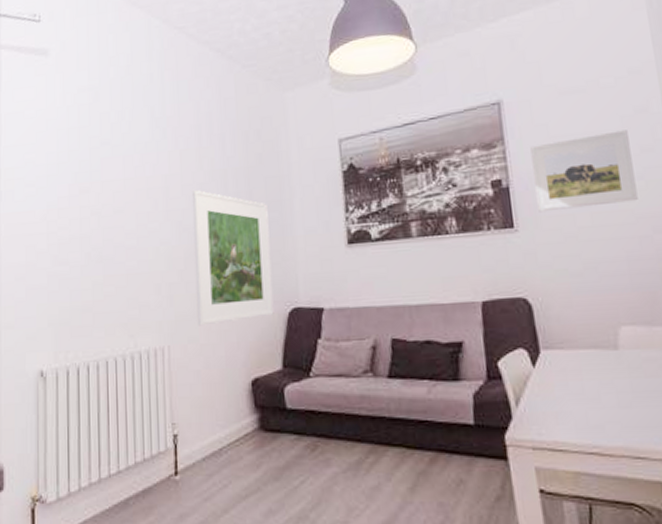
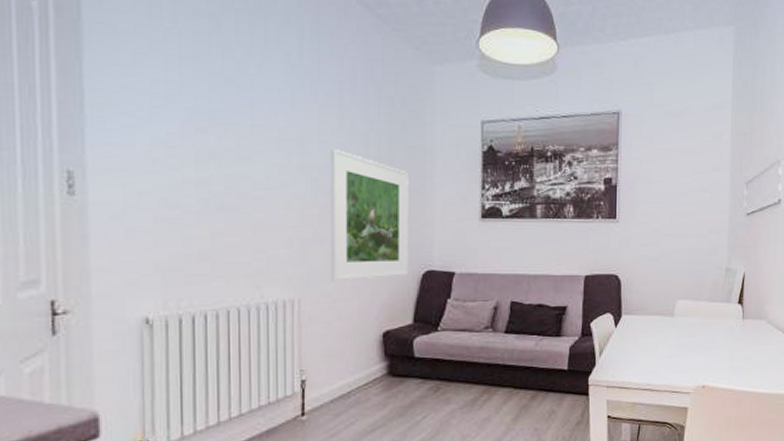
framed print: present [530,130,638,213] -> none [636,152,705,209]

